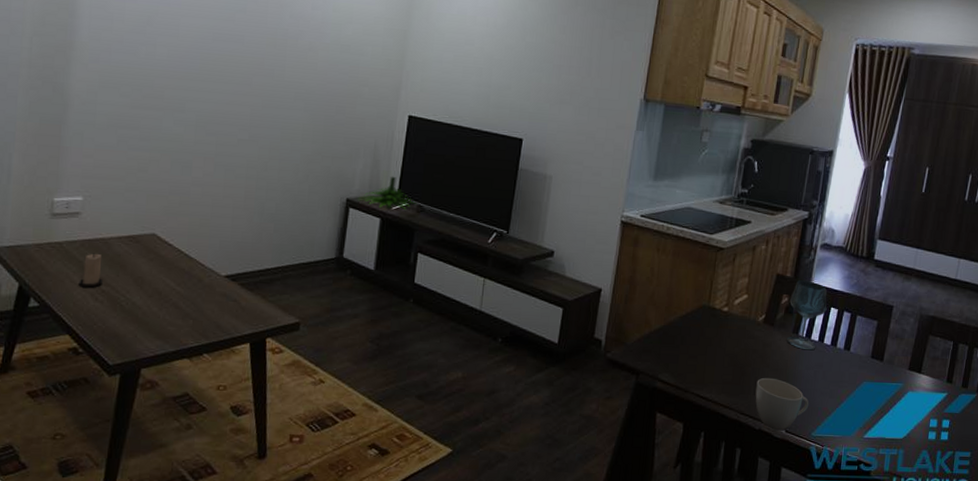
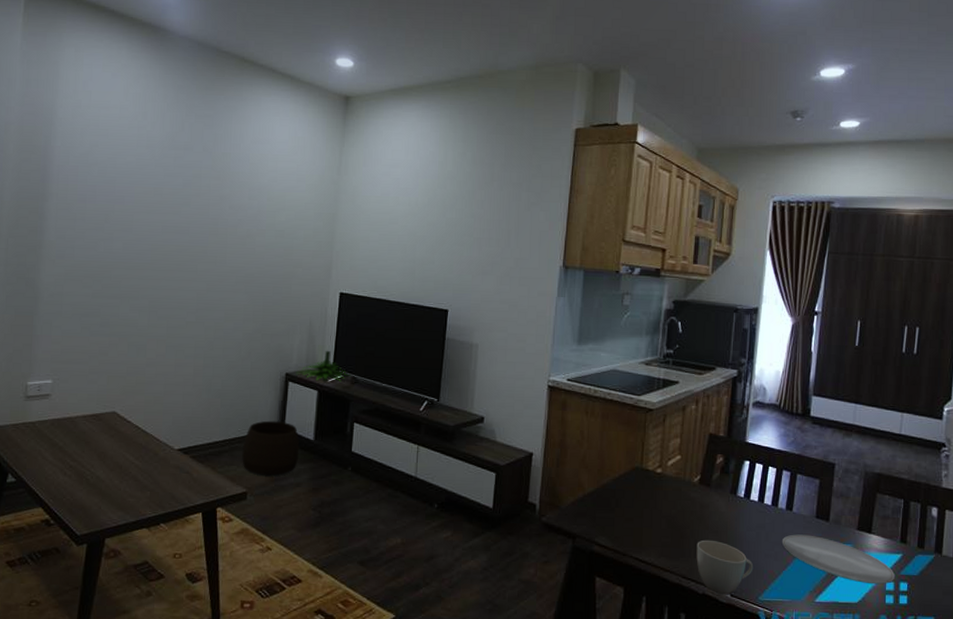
candle: present [78,253,102,288] -> none [49,431,70,463]
planter pot: none [295,248,359,306] -> present [242,420,300,476]
wine glass: present [787,280,828,351] -> none [725,439,765,511]
plate: none [837,373,940,422] -> present [781,534,896,585]

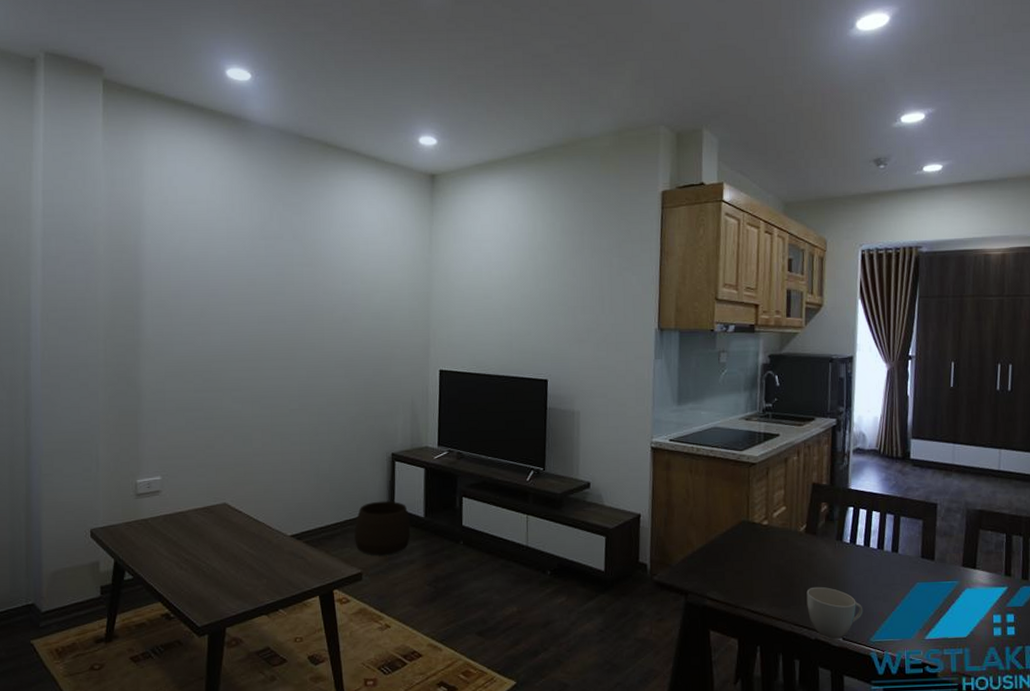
plant: present [295,350,351,381] -> none [401,428,456,458]
plate: present [781,534,896,585] -> none [889,575,1002,618]

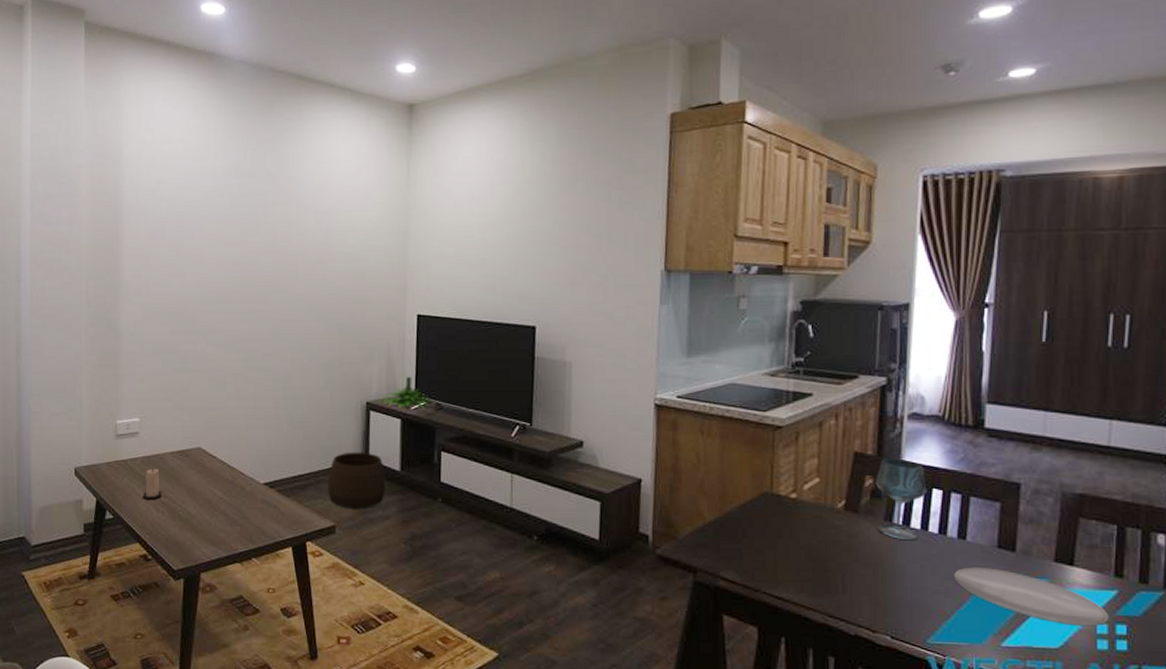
candle: none [165,526,185,558] -> present [143,468,162,500]
plant: none [401,428,456,458] -> present [376,376,435,408]
cup: present [806,586,863,639] -> none [844,573,919,637]
wine glass: none [829,487,869,556] -> present [875,458,927,541]
plate: none [889,575,1002,618] -> present [953,567,1110,627]

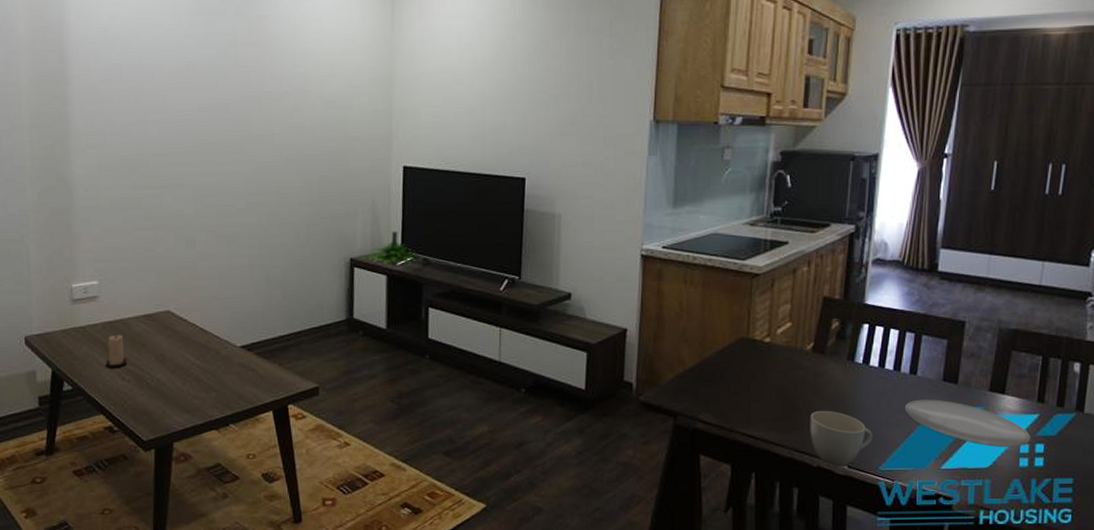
planter pot: present [328,452,386,508] -> none [310,310,372,369]
cup: none [844,573,919,637] -> present [810,410,873,467]
wine glass: present [875,458,927,541] -> none [841,301,886,378]

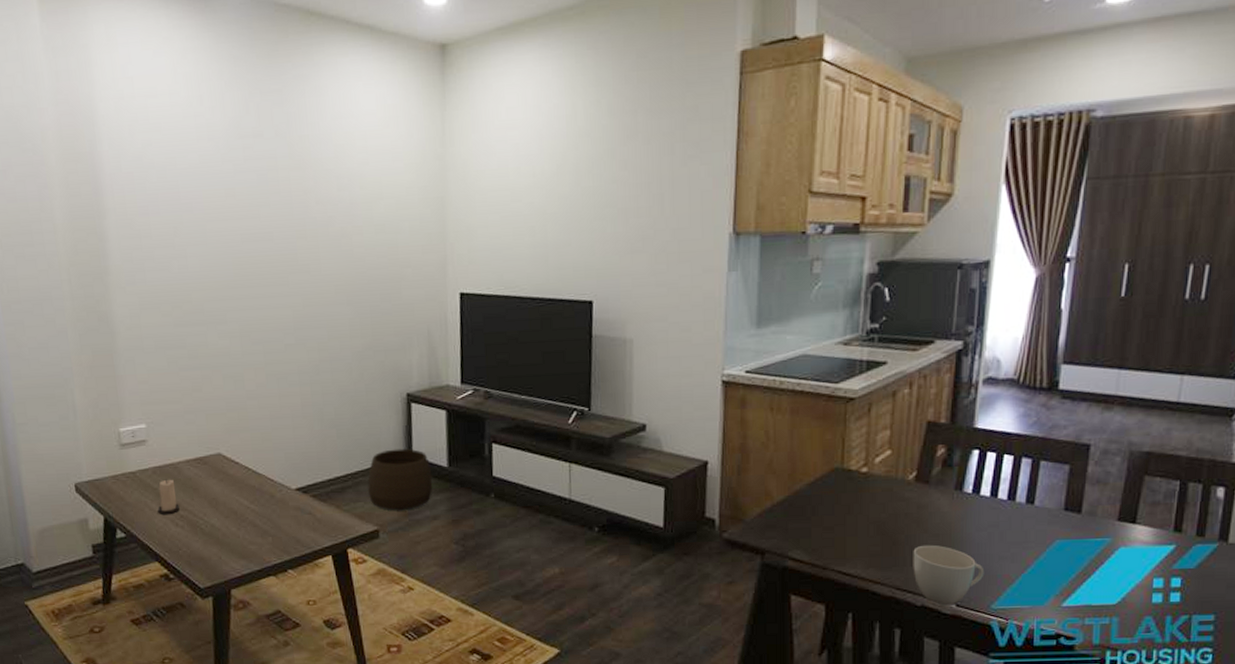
planter pot: none [310,310,372,369] -> present [367,448,433,510]
plant: present [361,230,422,264] -> none [418,362,483,399]
plate: present [904,399,1031,448] -> none [1020,530,1166,582]

